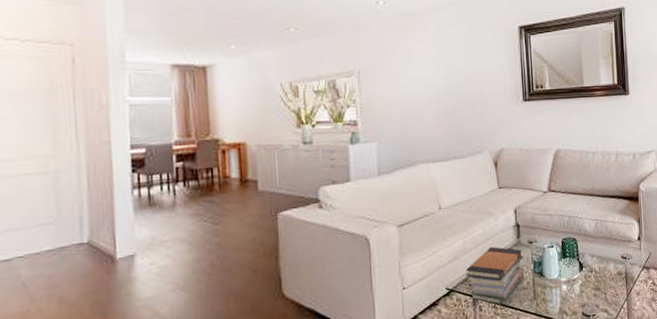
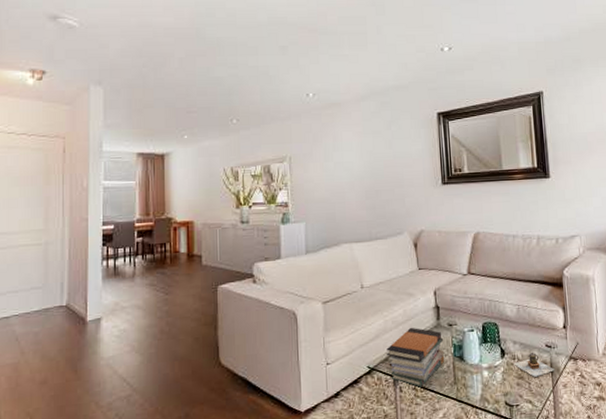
teapot: none [591,264,629,287] -> present [513,352,555,377]

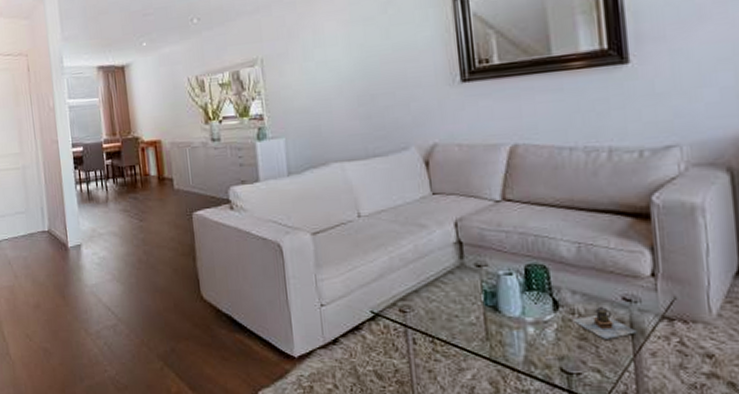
book stack: present [387,327,445,388] -> none [394,266,473,341]

